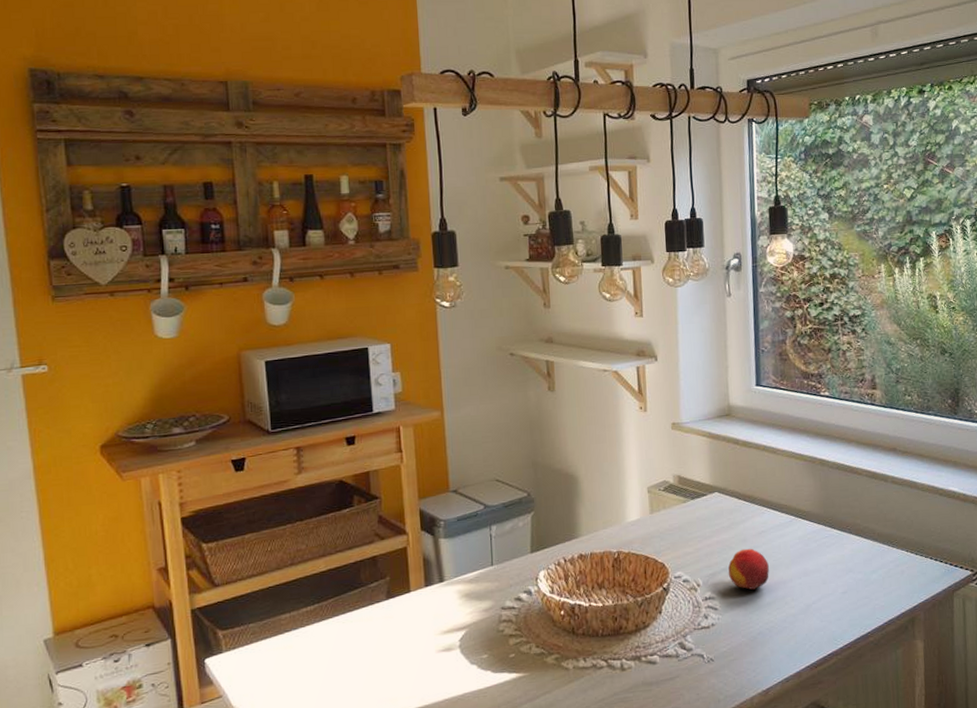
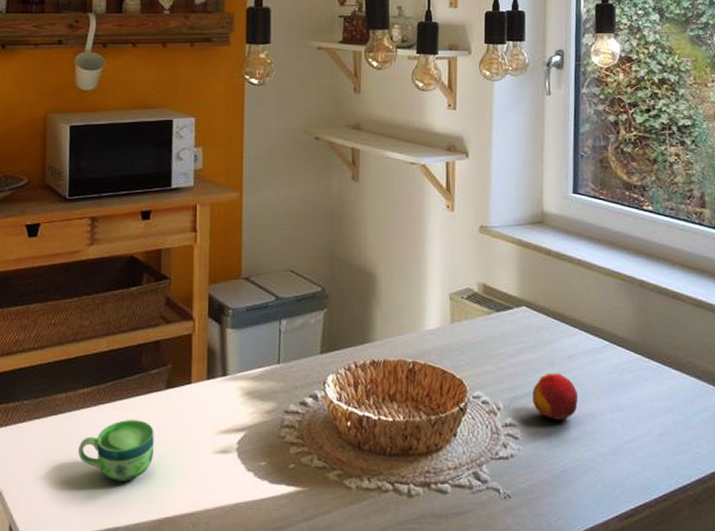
cup: none [307,630,380,687] -> present [78,420,154,481]

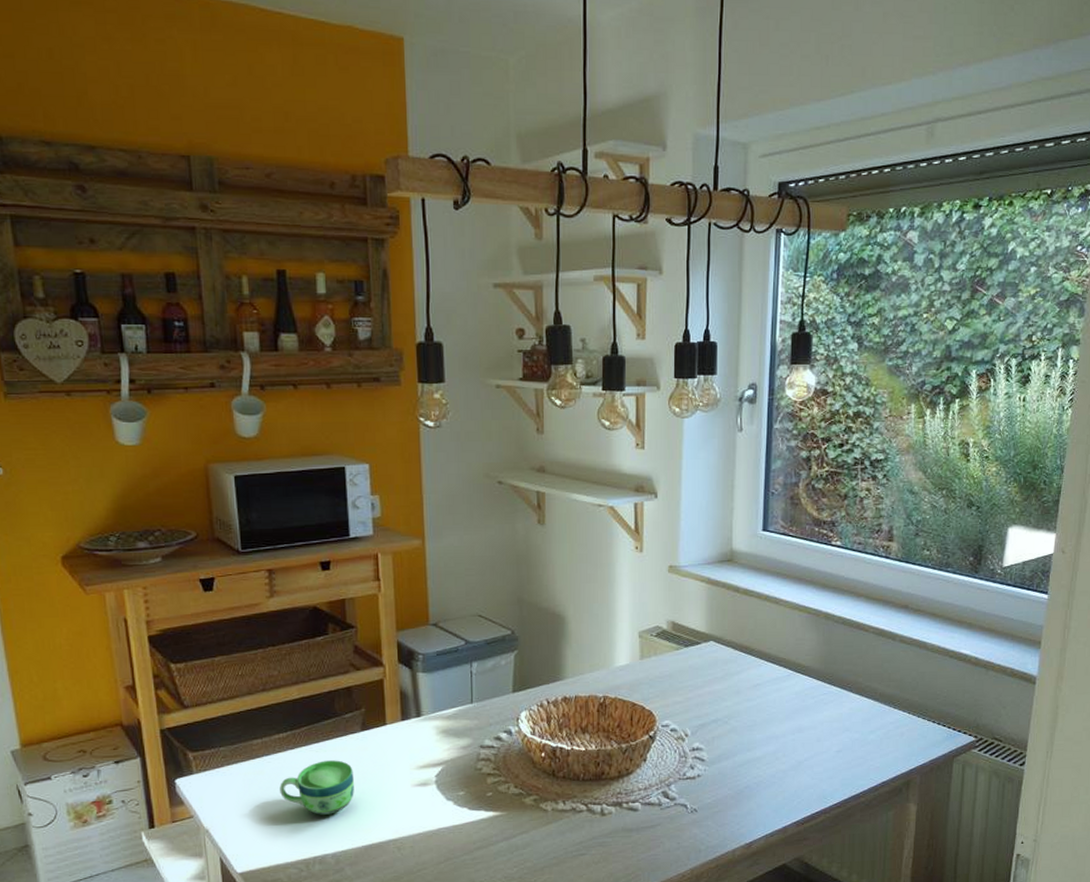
fruit: present [532,373,578,420] -> none [718,701,761,743]

